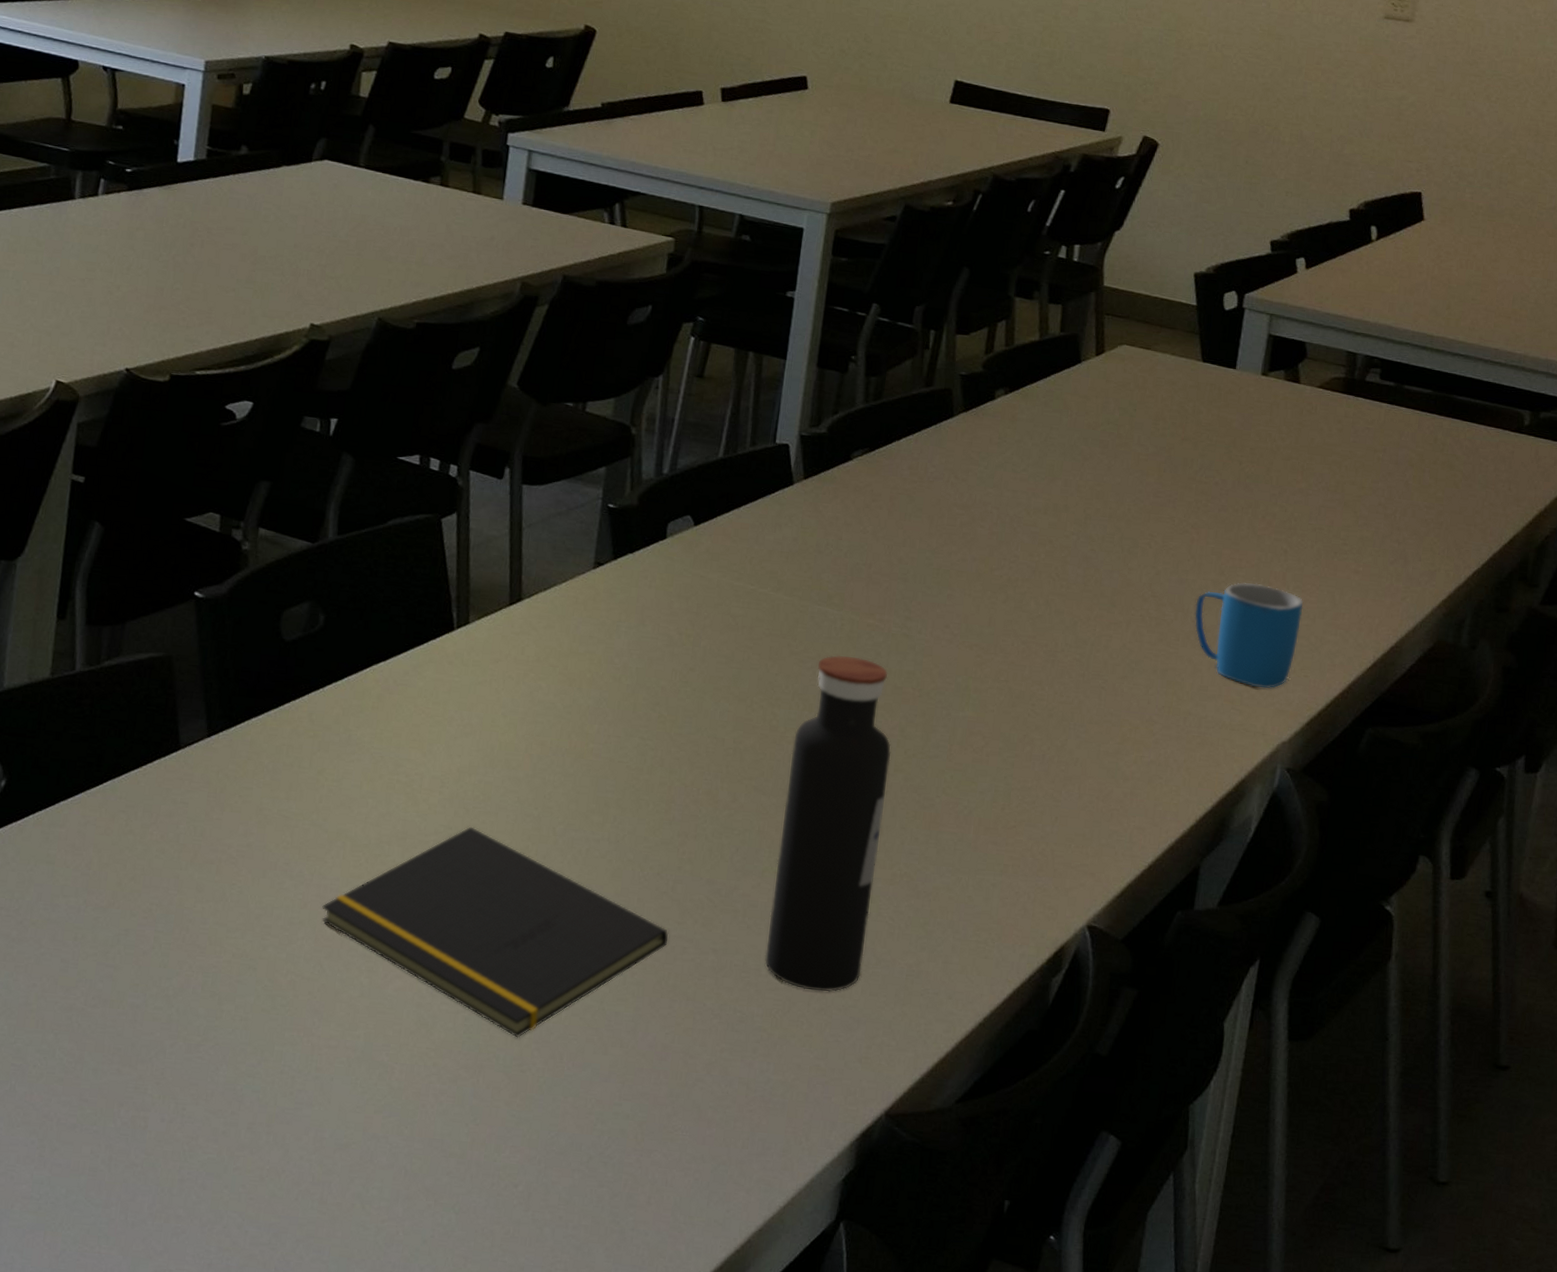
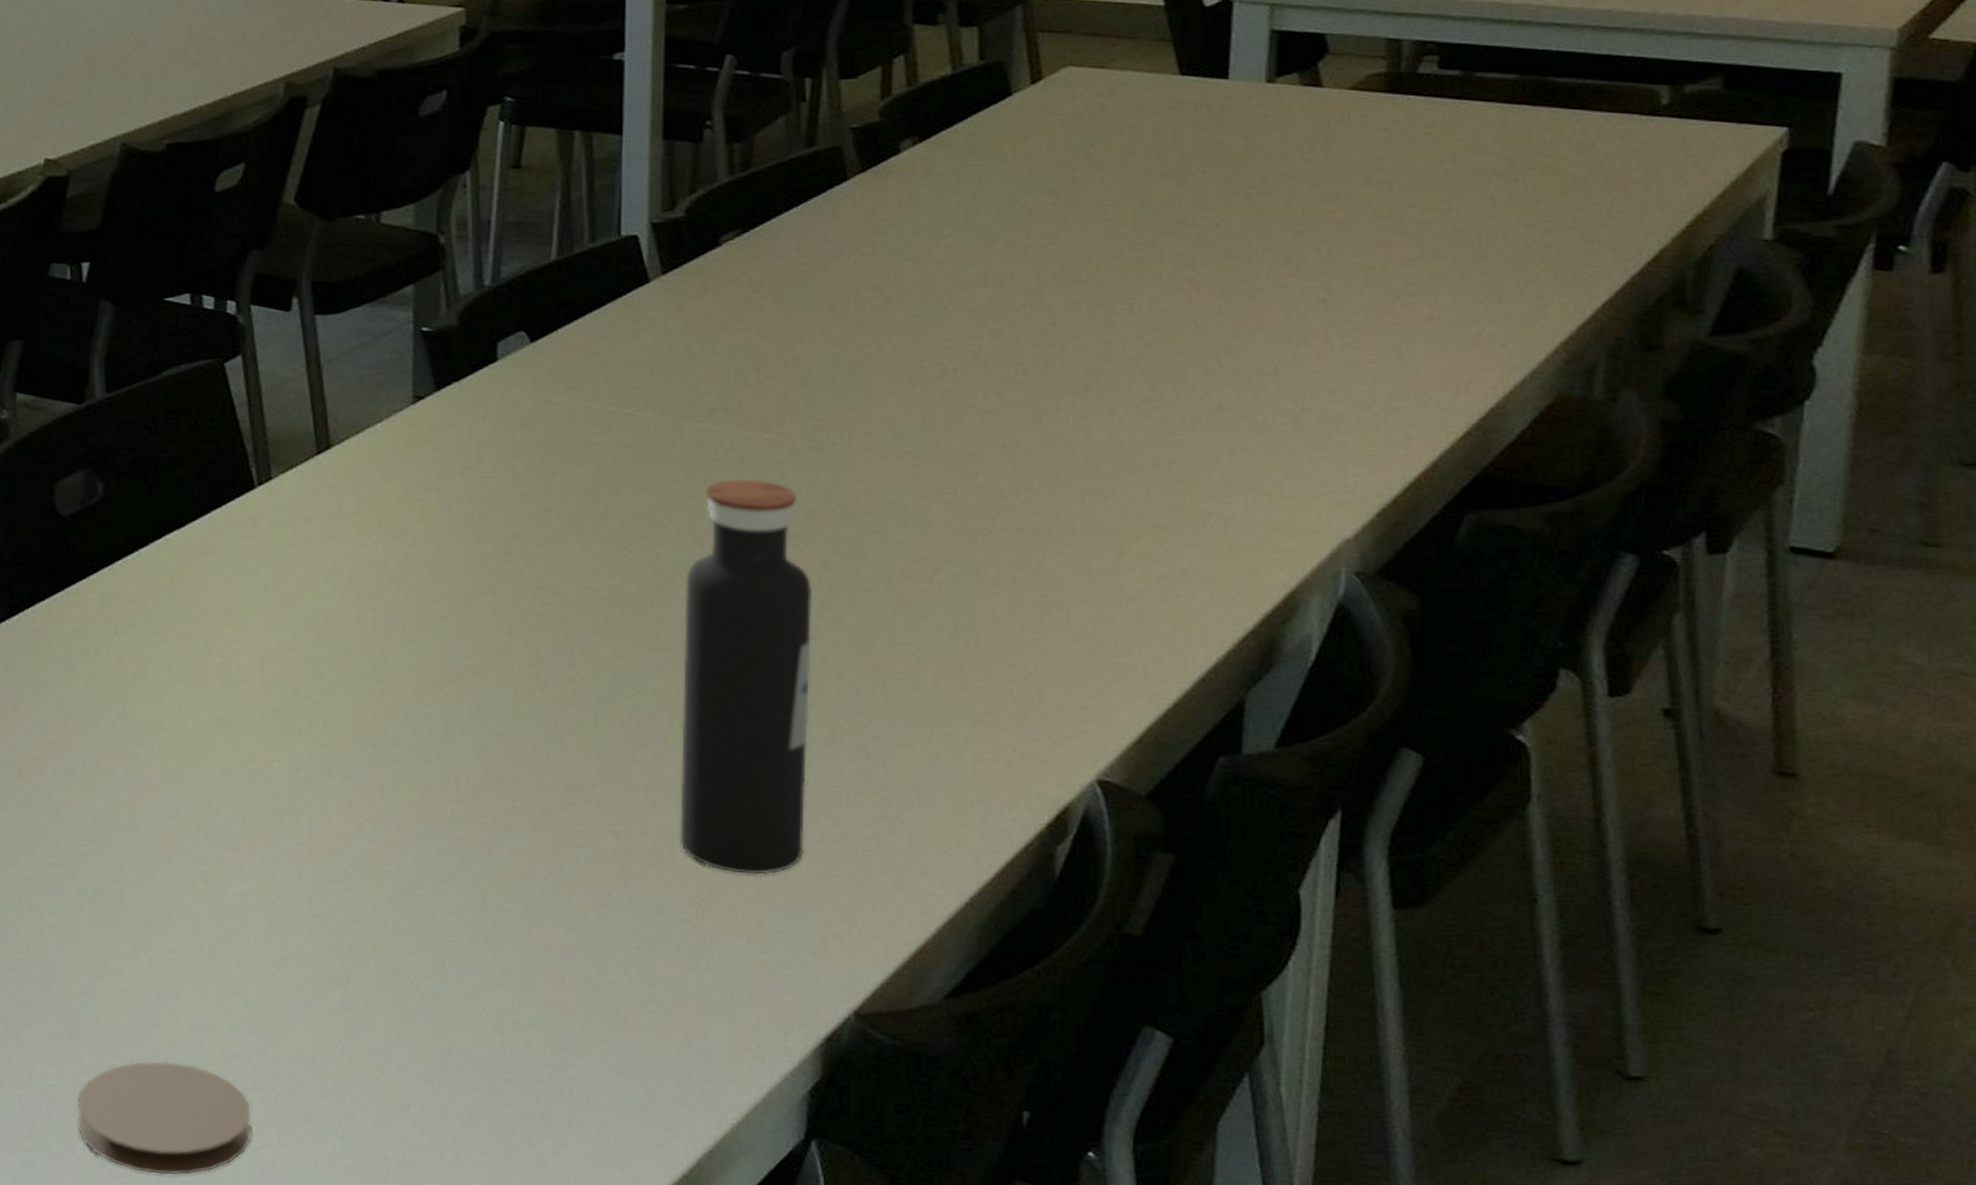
coaster: none [227,1138,384,1244] -> present [76,1061,251,1175]
notepad: present [322,826,669,1038] -> none [142,708,557,943]
mug: present [1194,582,1304,689] -> none [1204,344,1357,475]

